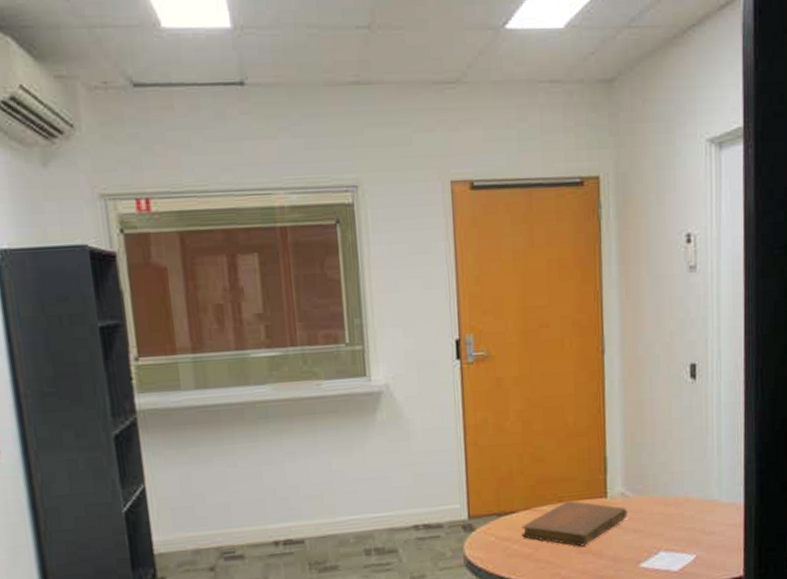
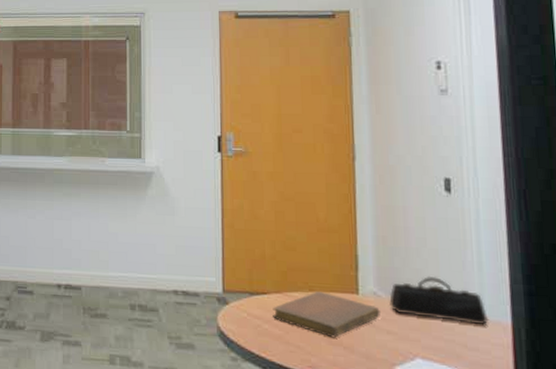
pencil case: none [636,467,725,511] -> present [389,275,489,326]

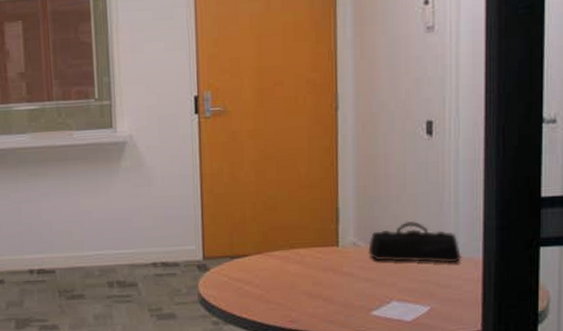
notebook: present [272,291,380,338] -> none [253,247,359,292]

